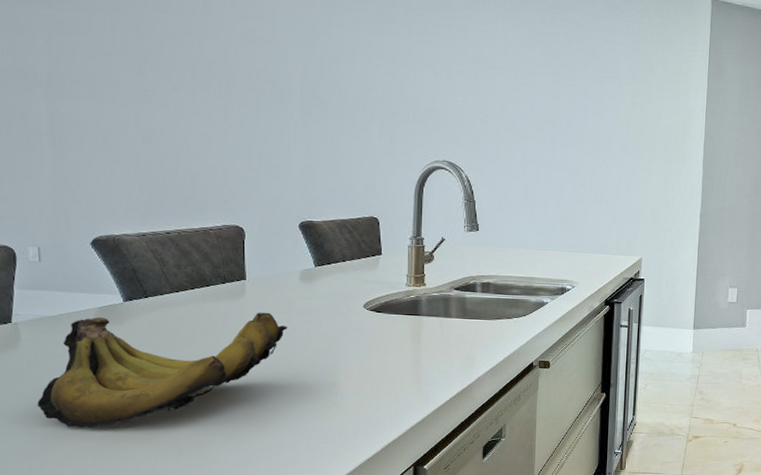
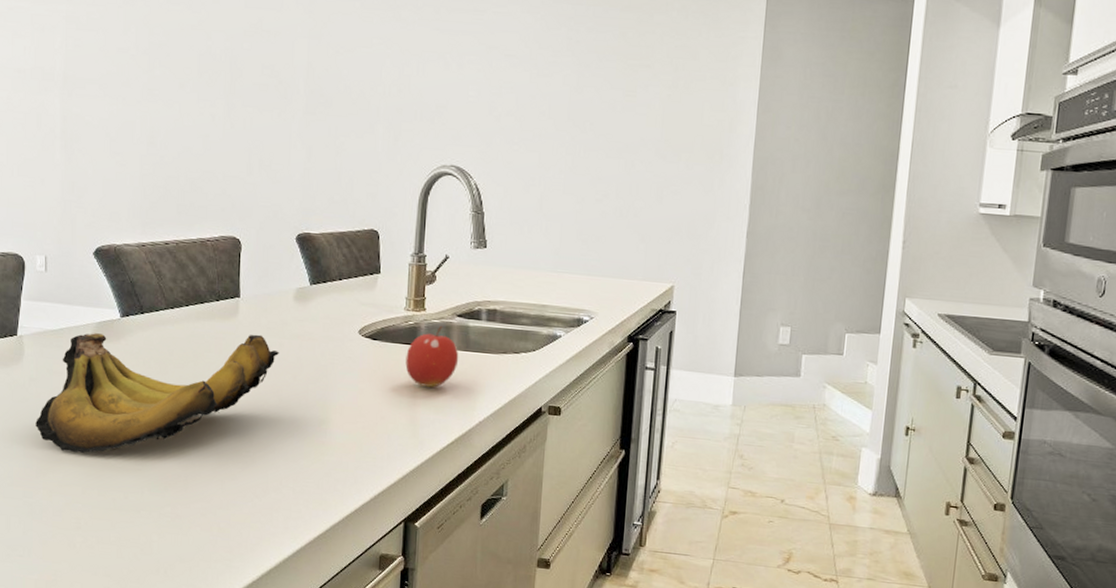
fruit: none [409,297,458,351] -> present [405,325,459,387]

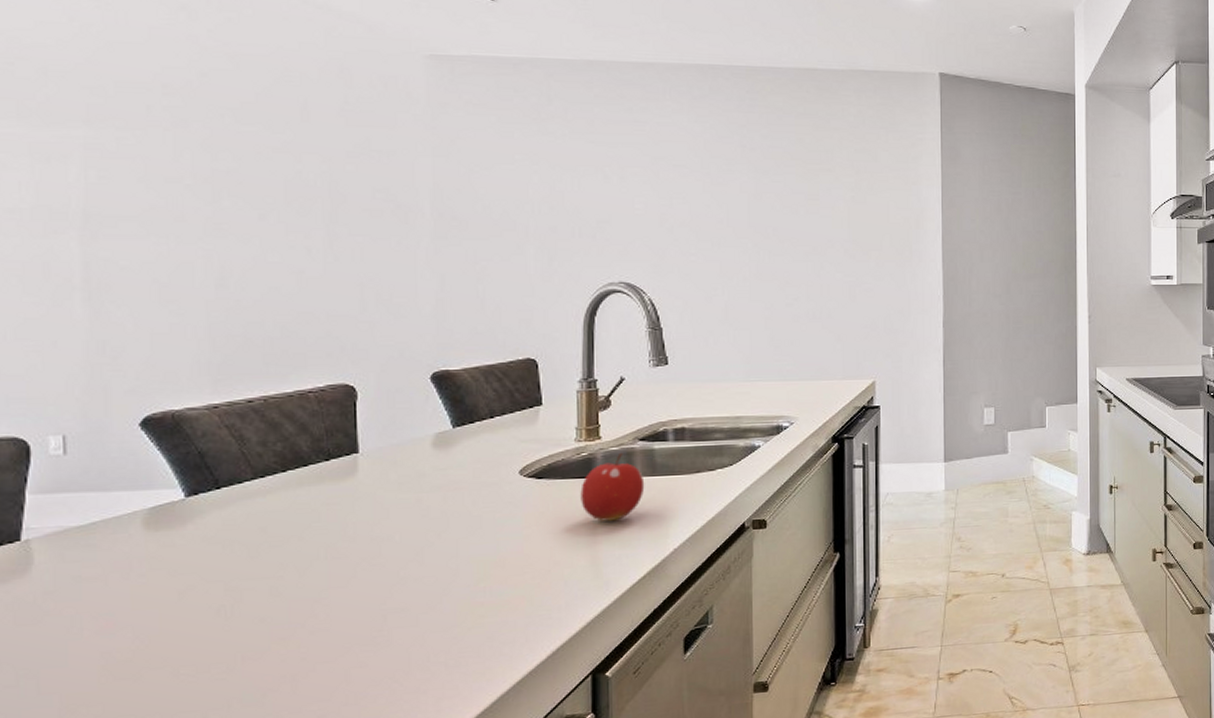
banana bunch: present [35,333,279,453] -> none [55,492,416,676]

